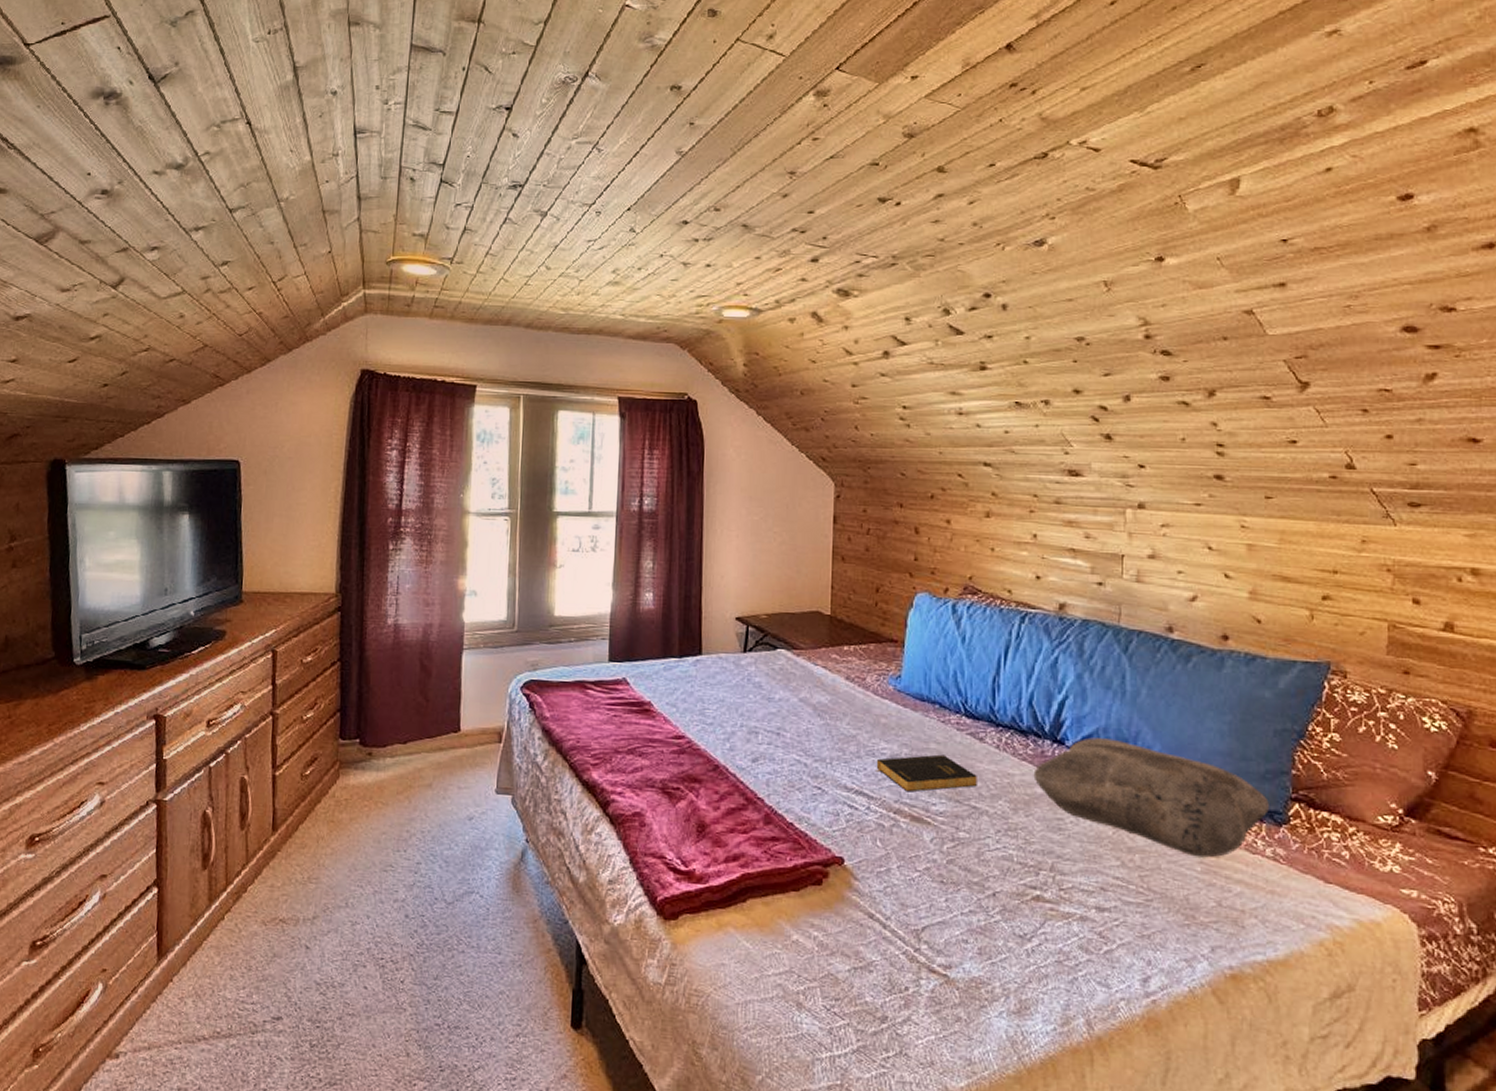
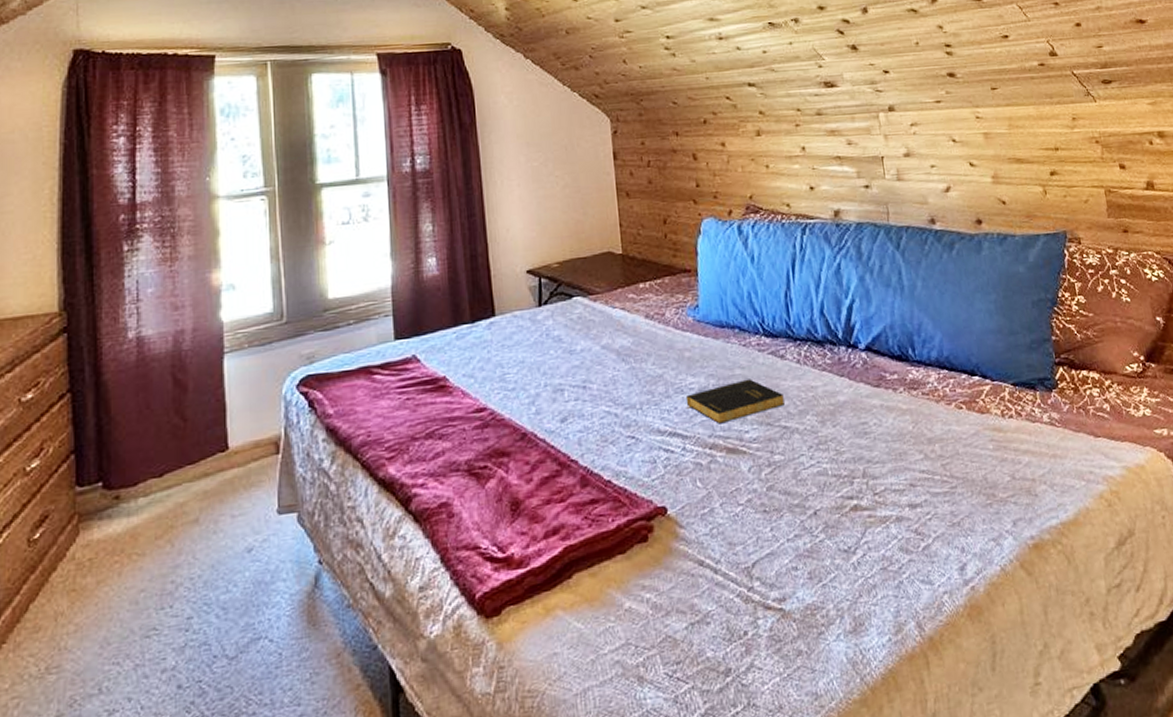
cushion: present [1033,737,1269,858] -> none [834,334,1040,436]

